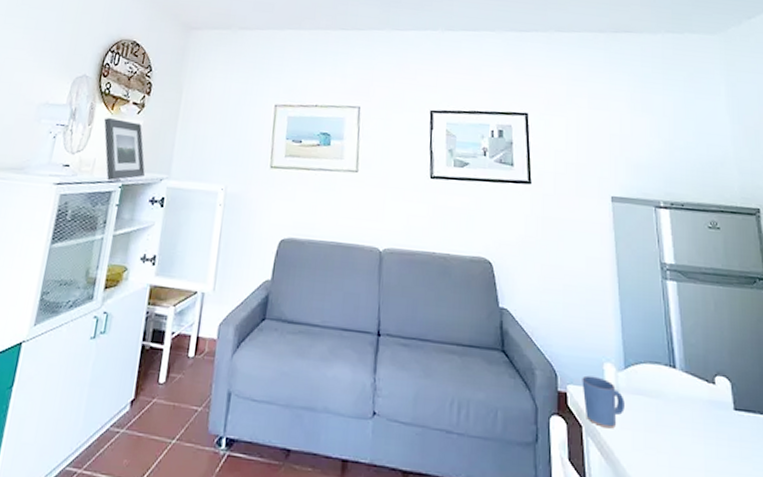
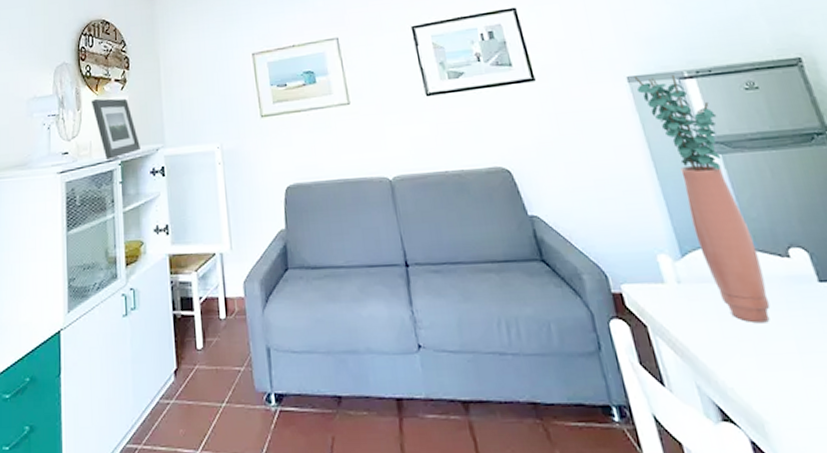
mug: present [582,375,624,429] -> none [636,270,692,324]
vase: none [617,197,690,440] -> present [633,74,771,324]

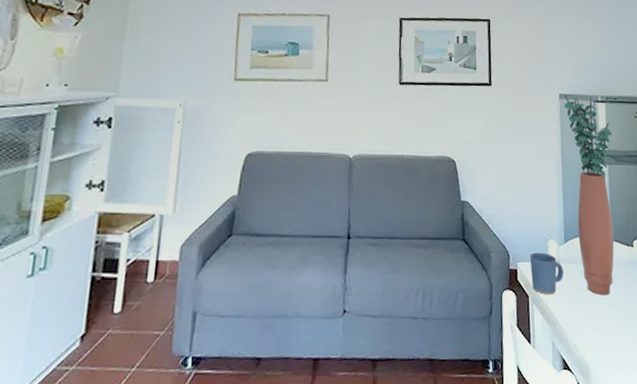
picture frame: present [92,98,140,159] -> none [31,31,87,101]
mug: none [636,270,692,324] -> present [530,252,564,295]

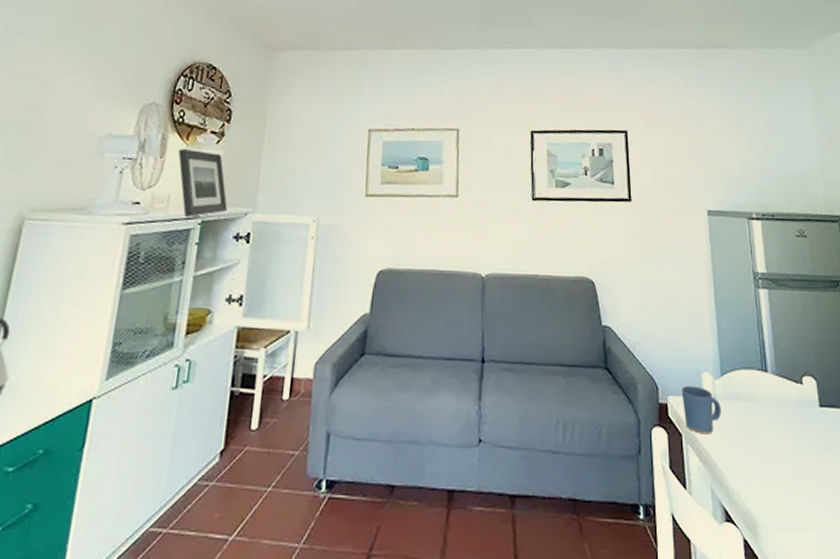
picture frame: none [31,31,87,101] -> present [178,149,228,217]
vase: present [563,94,614,296] -> none [713,210,780,439]

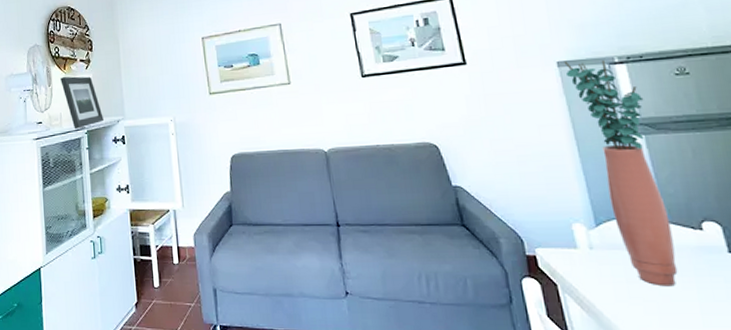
mug: present [681,385,721,435] -> none [550,237,602,284]
vase: none [713,210,780,439] -> present [563,59,678,287]

